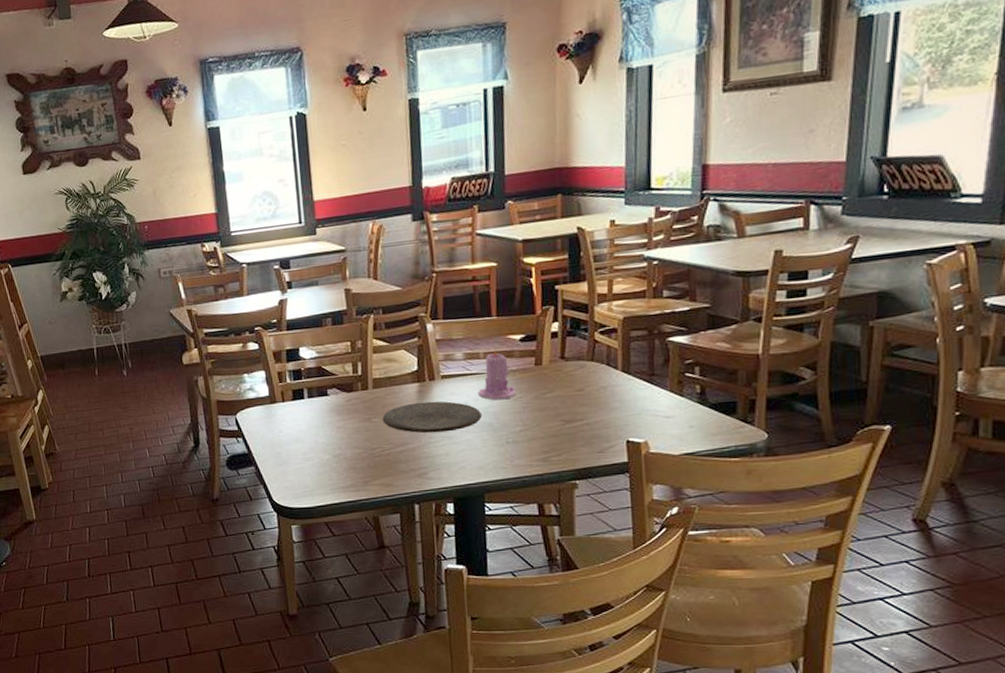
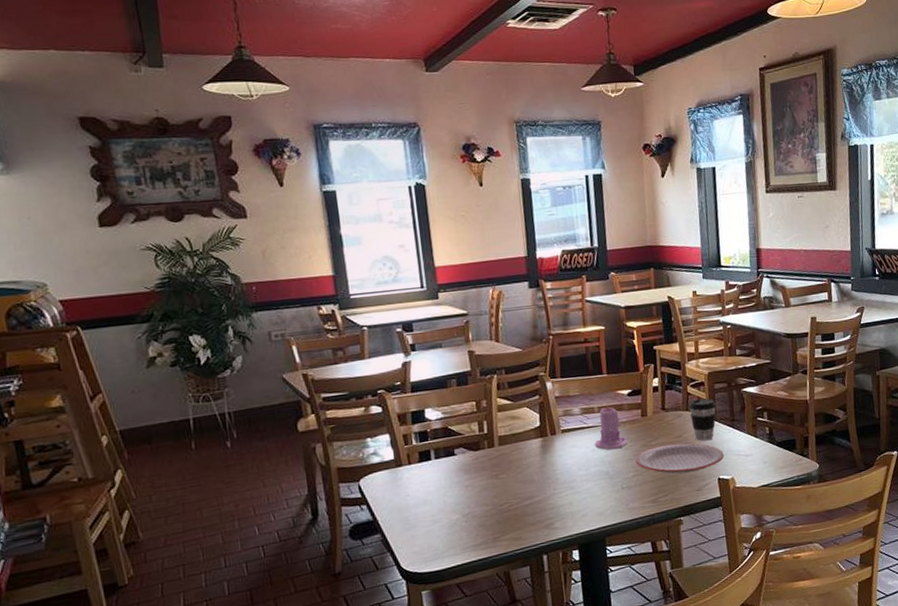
plate: present [382,401,483,434] -> none [509,453,600,486]
plate: none [525,397,637,432] -> present [635,443,724,474]
coffee cup: none [595,347,632,397] -> present [688,398,717,441]

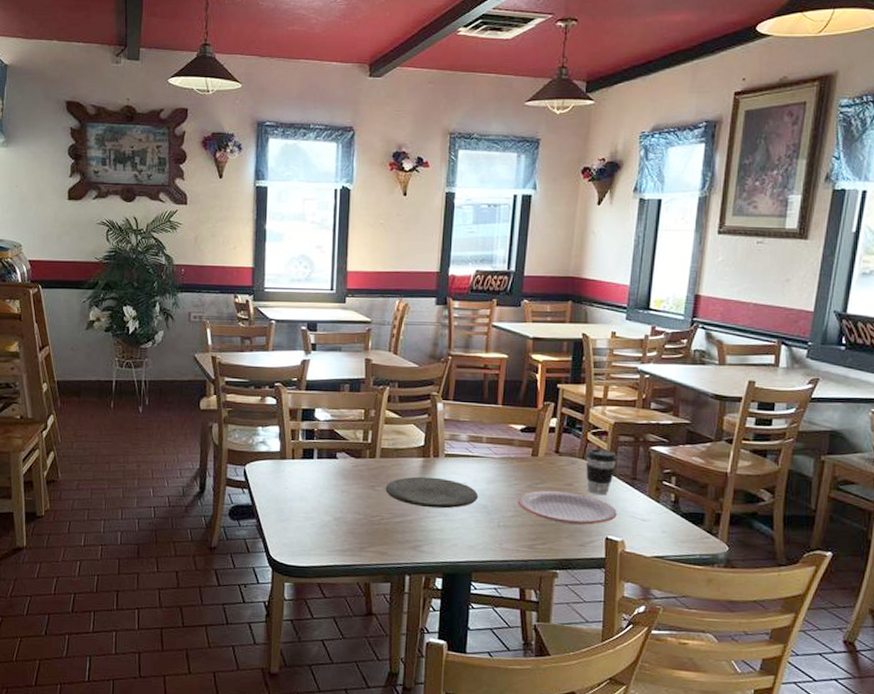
plate: none [509,453,600,486] -> present [385,476,479,509]
candle: present [595,404,627,450] -> none [477,436,512,485]

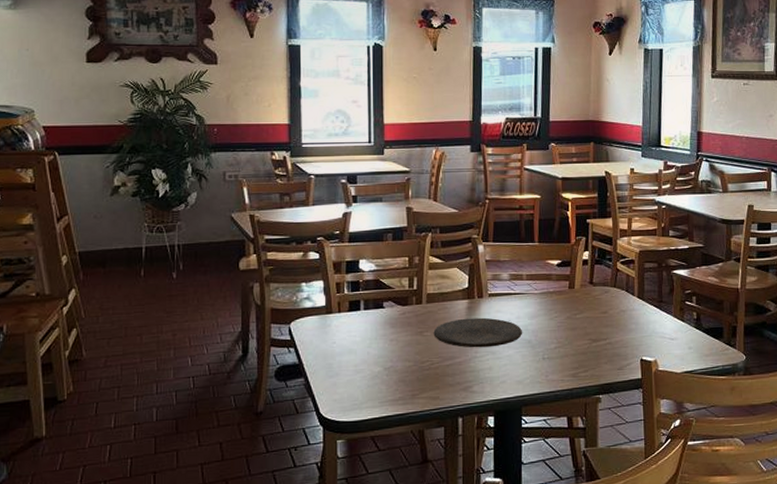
plate: present [517,490,617,525] -> none [559,319,649,350]
coffee cup: present [585,449,618,496] -> none [617,277,645,320]

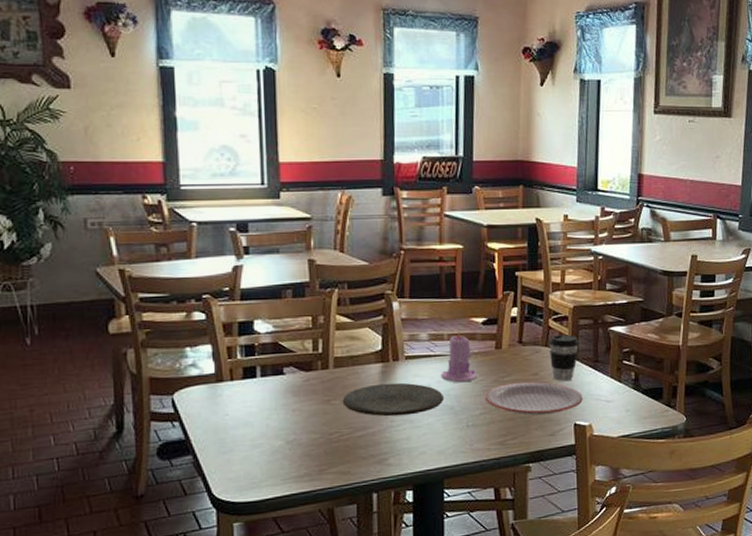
candle: none [520,273,552,319] -> present [441,332,477,383]
plate: none [559,319,649,350] -> present [484,381,583,415]
coffee cup: none [617,277,645,320] -> present [548,334,580,382]

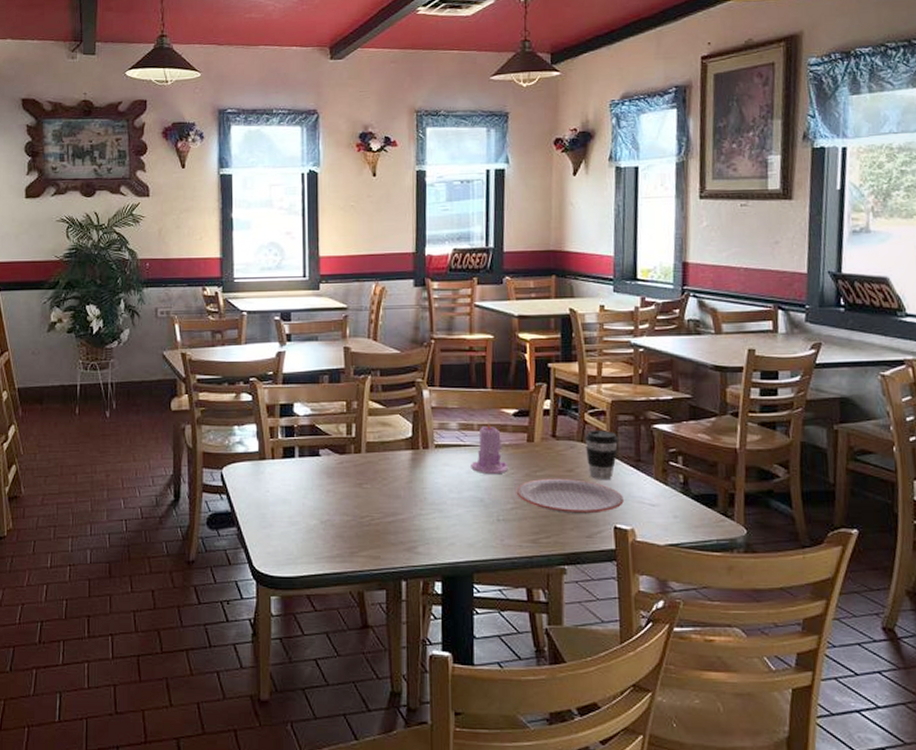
plate: present [342,382,445,417] -> none [373,471,475,505]

